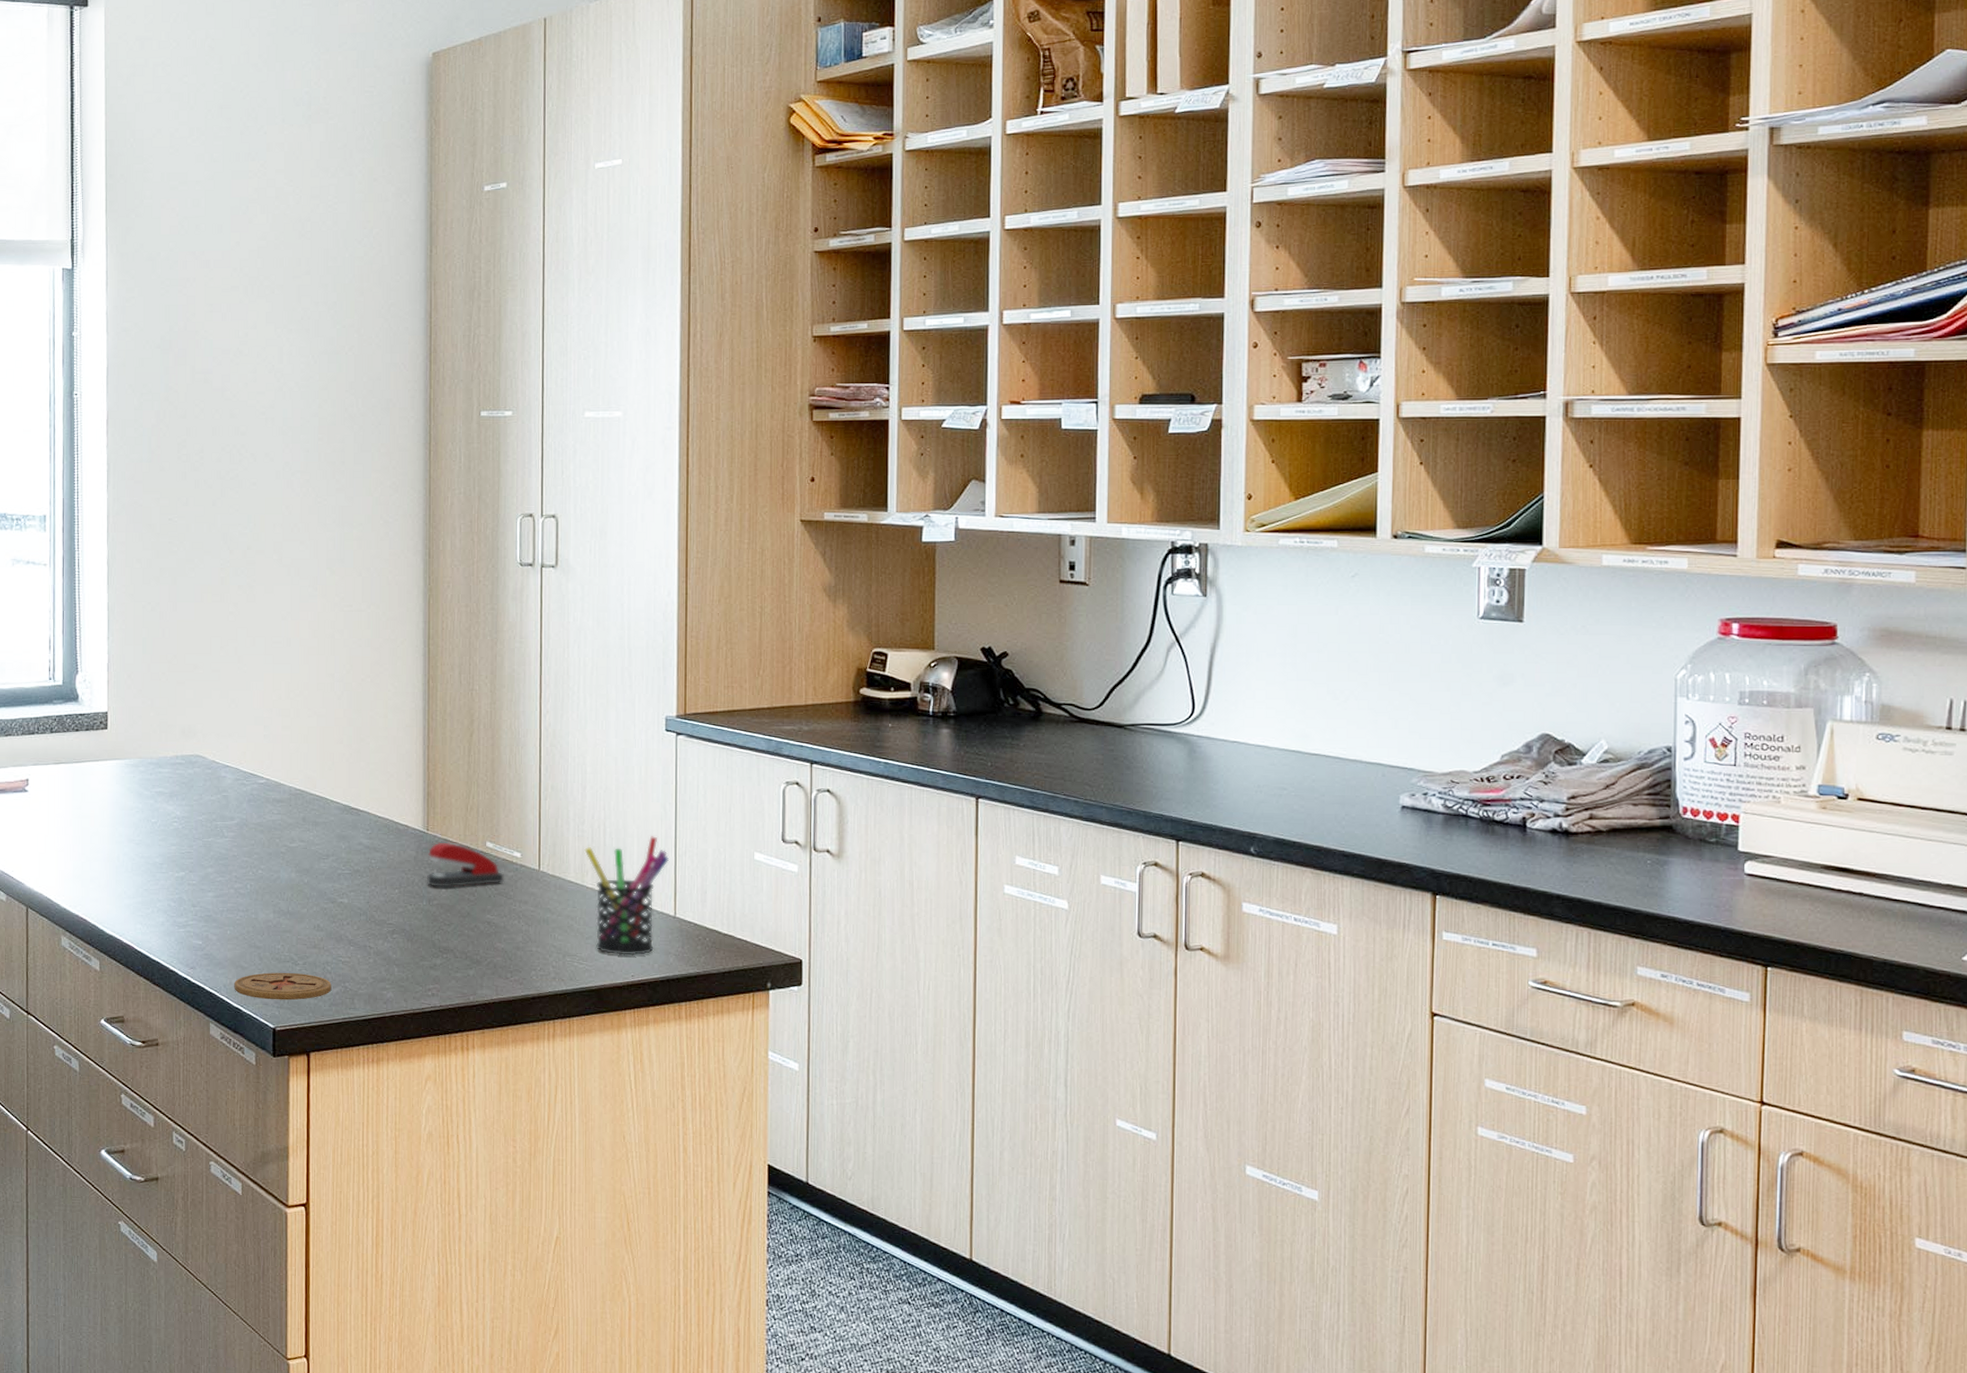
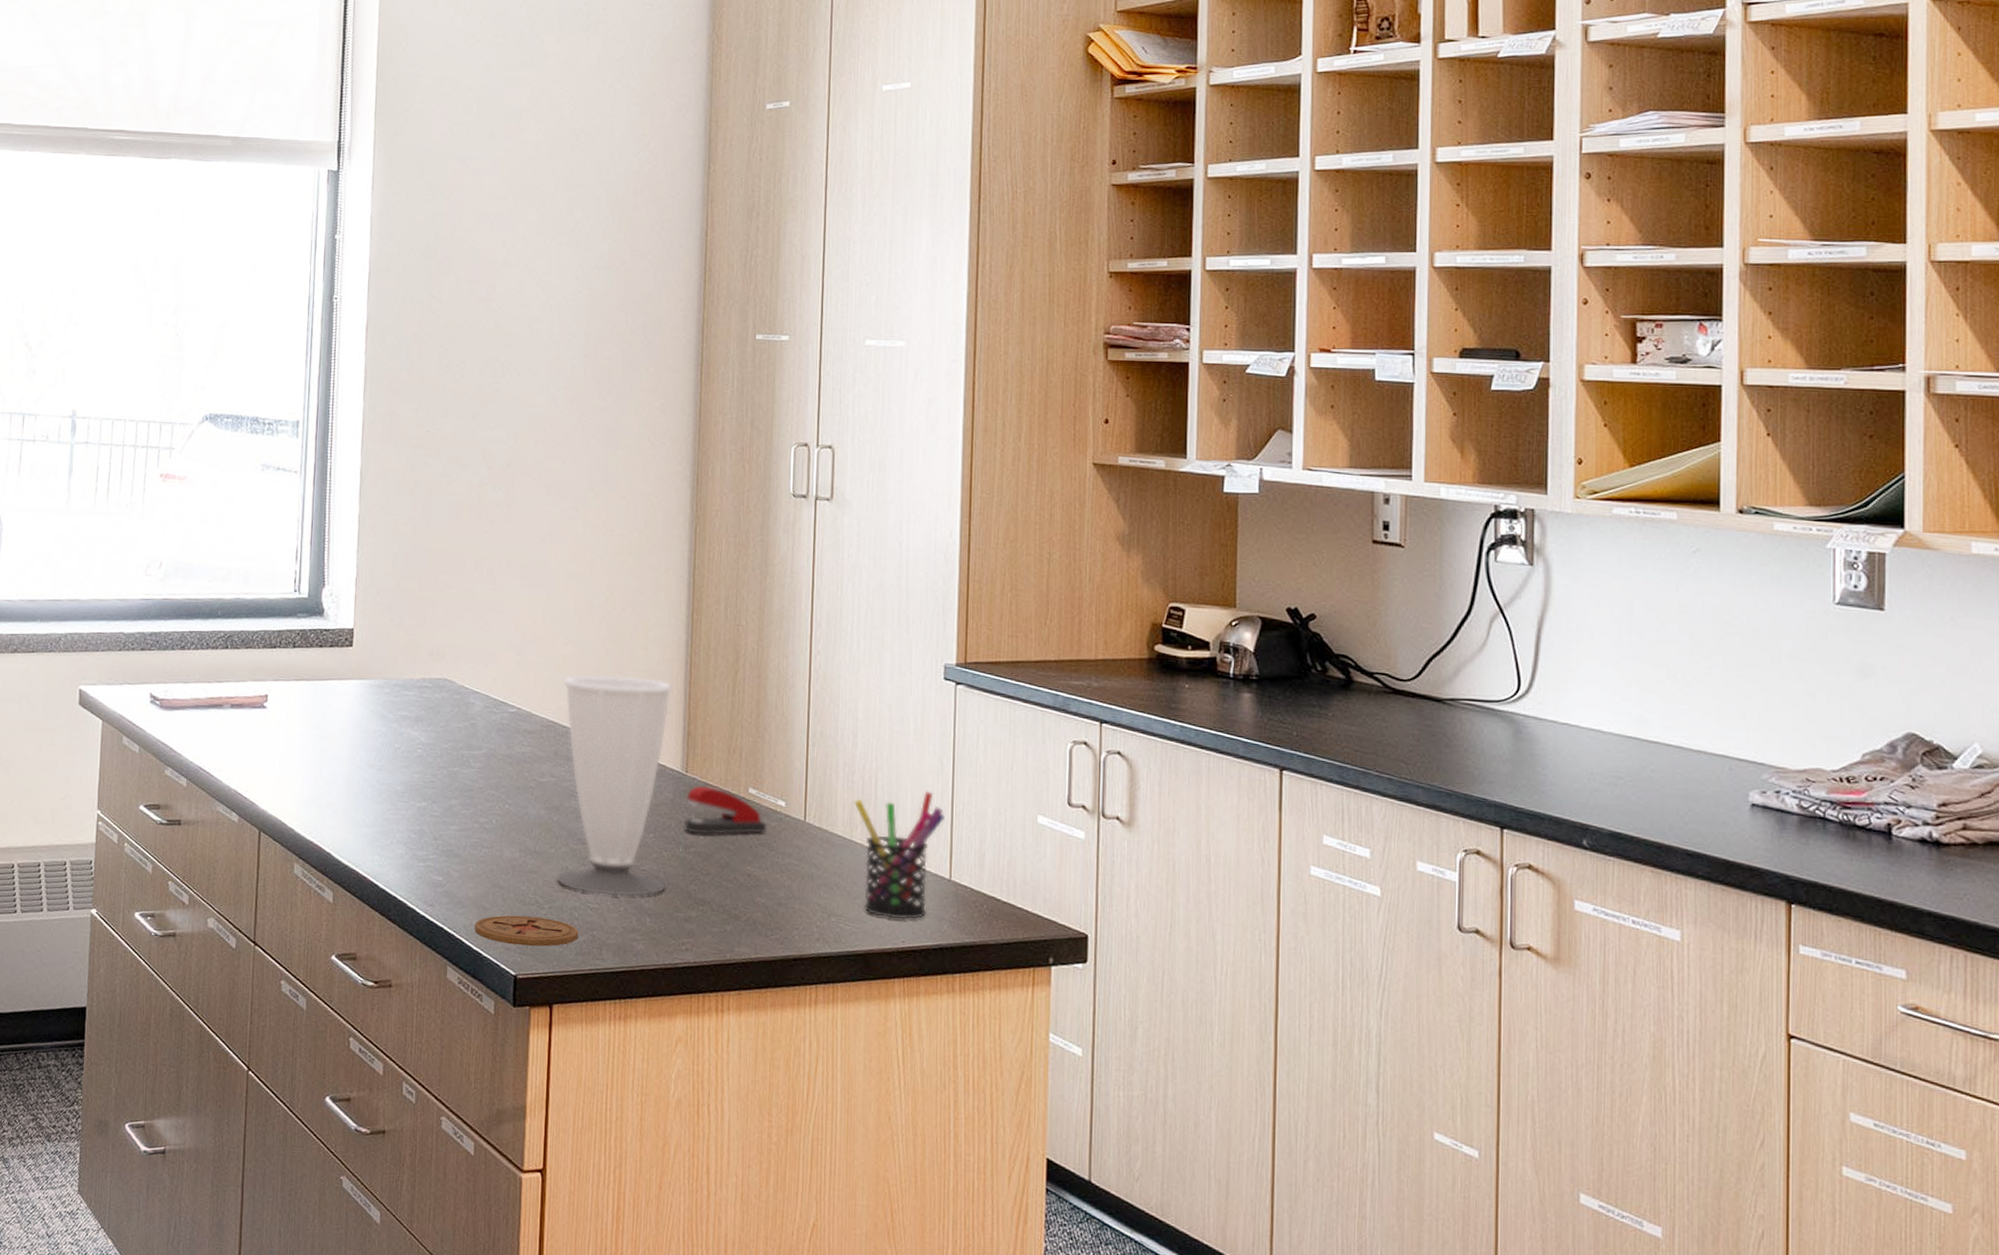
cup: none [309,743,411,949] -> present [556,674,672,896]

